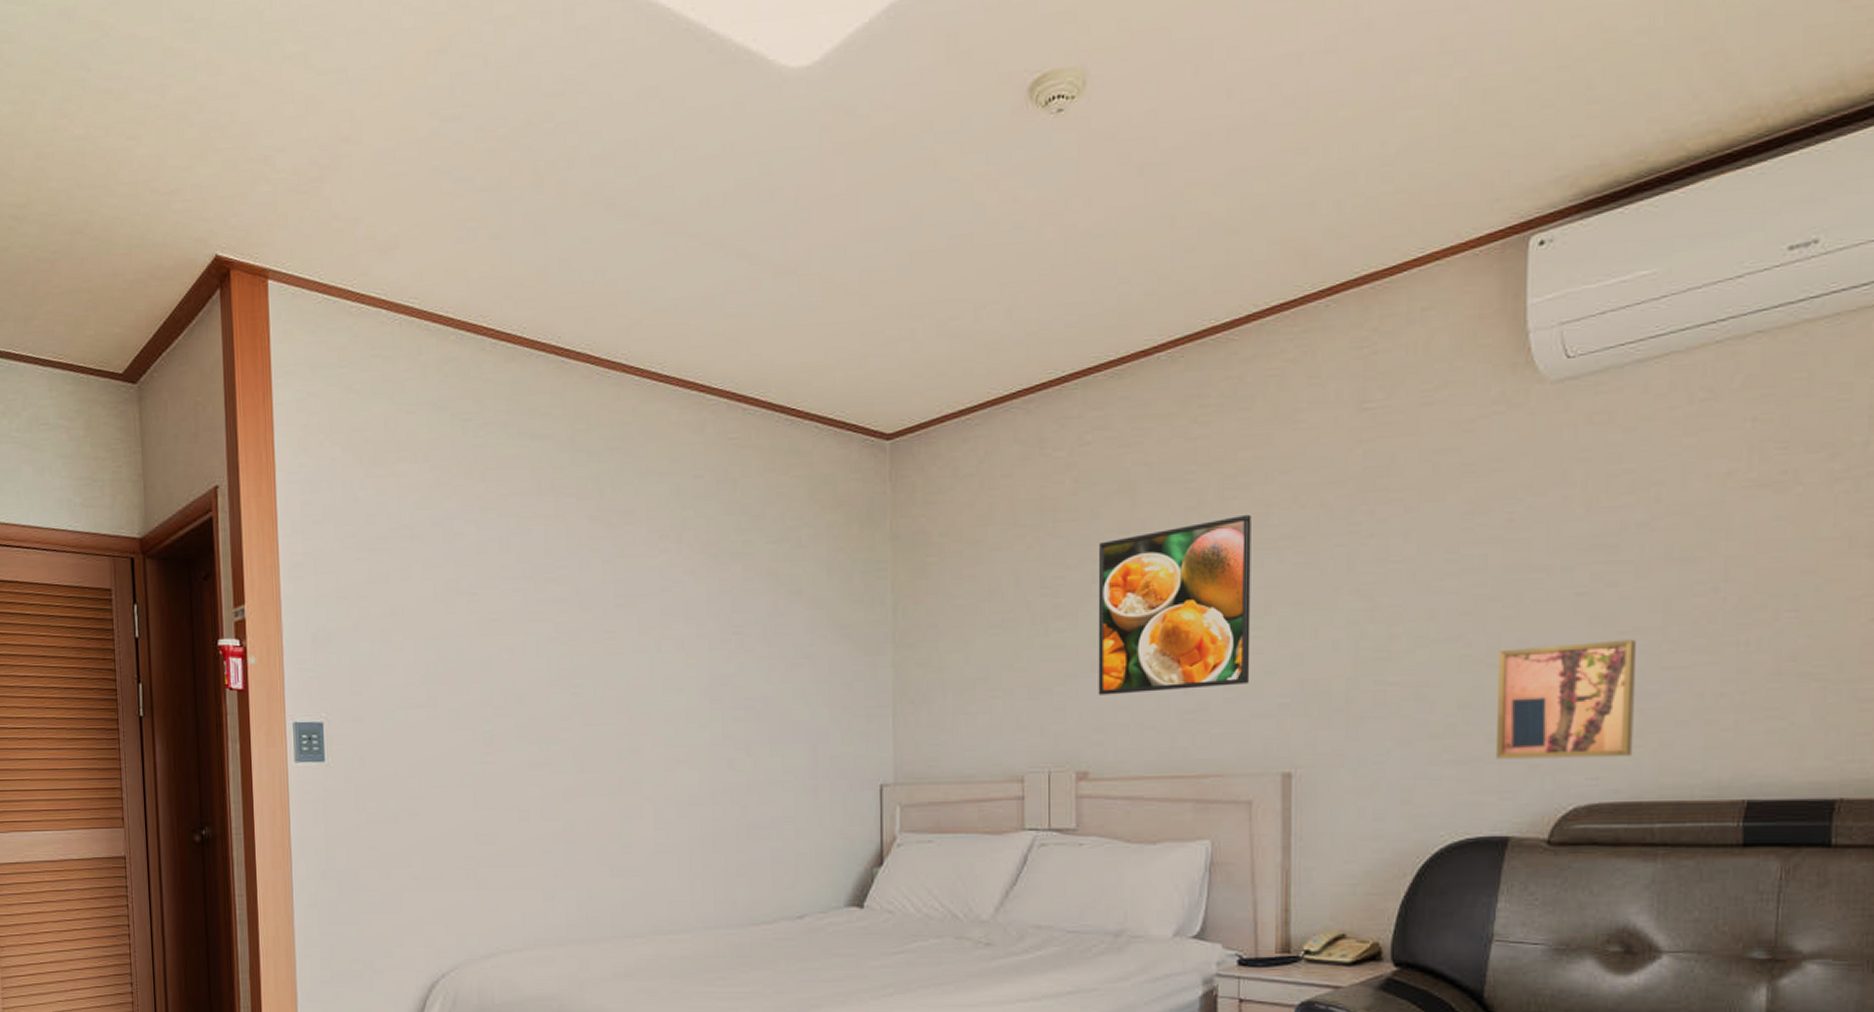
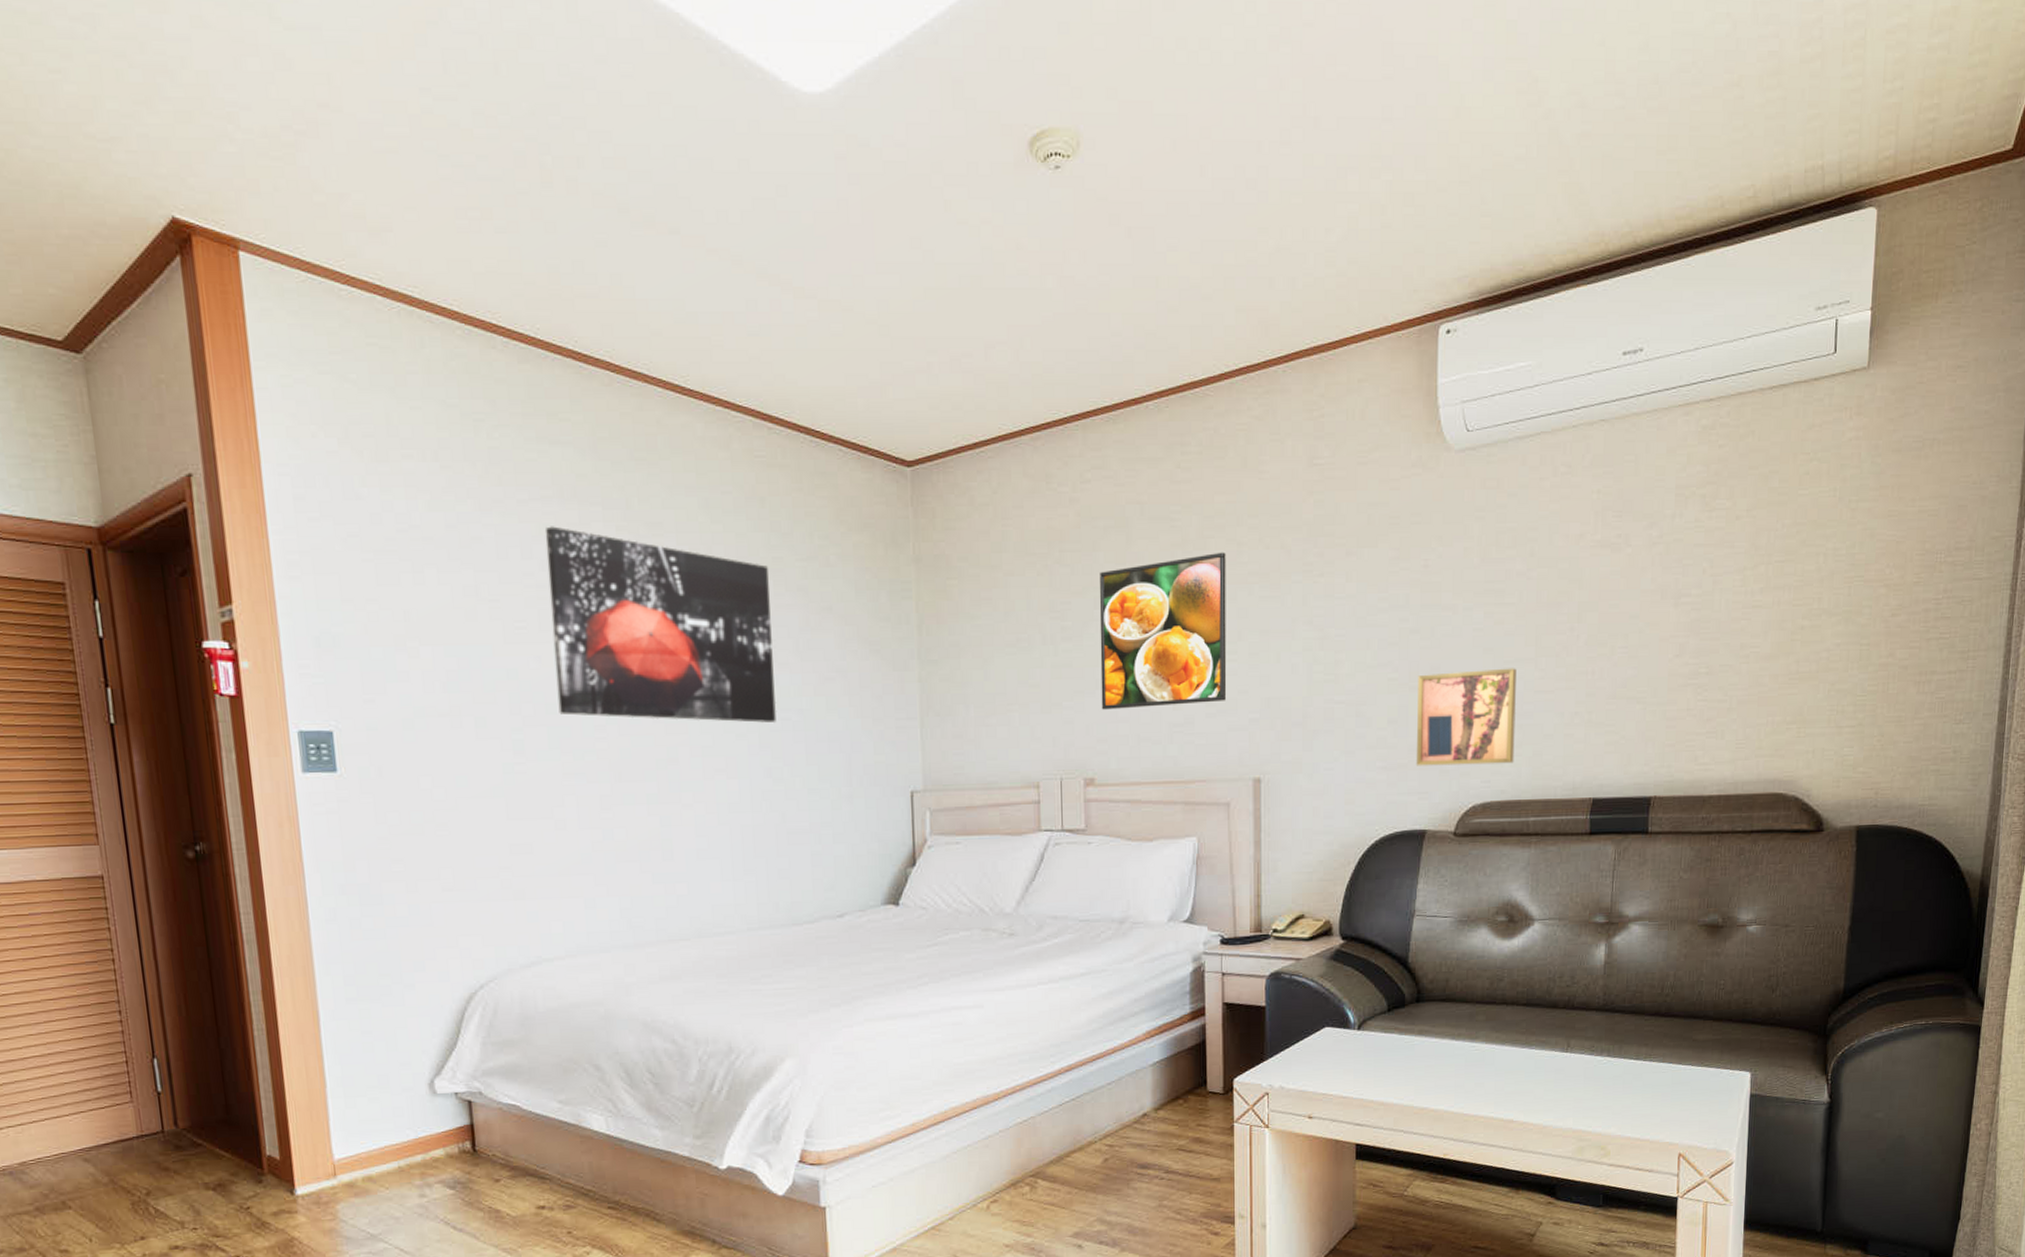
wall art: none [522,519,742,712] -> present [545,526,777,723]

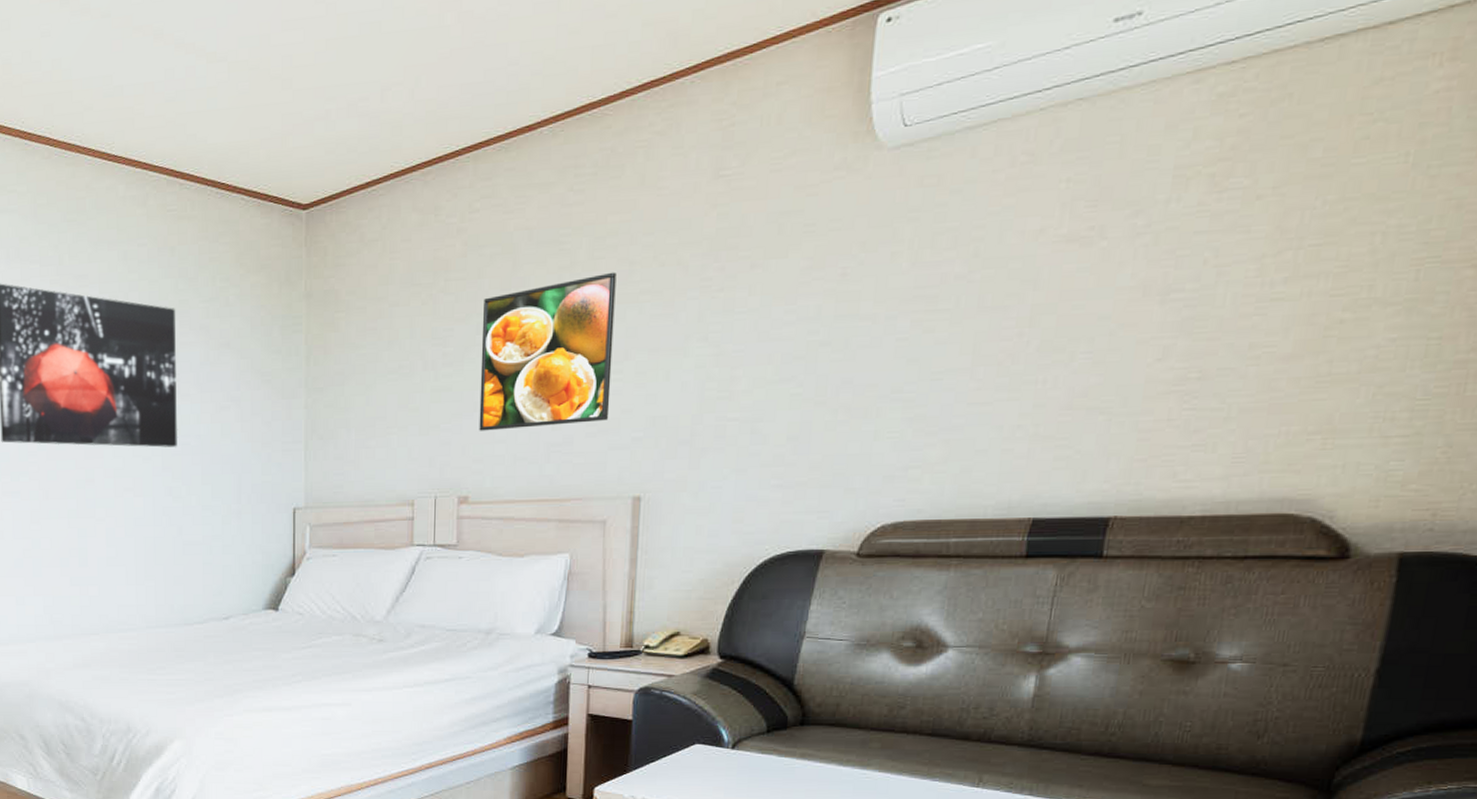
wall art: present [1416,668,1516,766] -> none [817,379,946,484]

